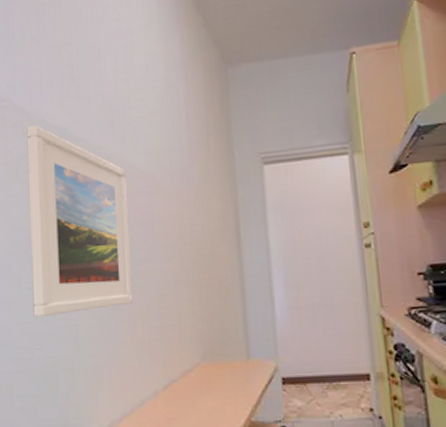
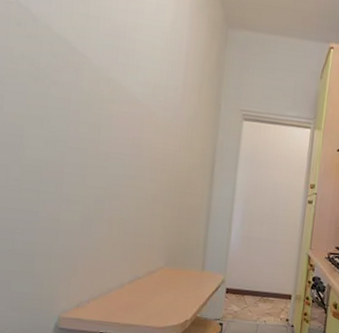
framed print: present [26,125,133,317] -> none [18,29,124,210]

